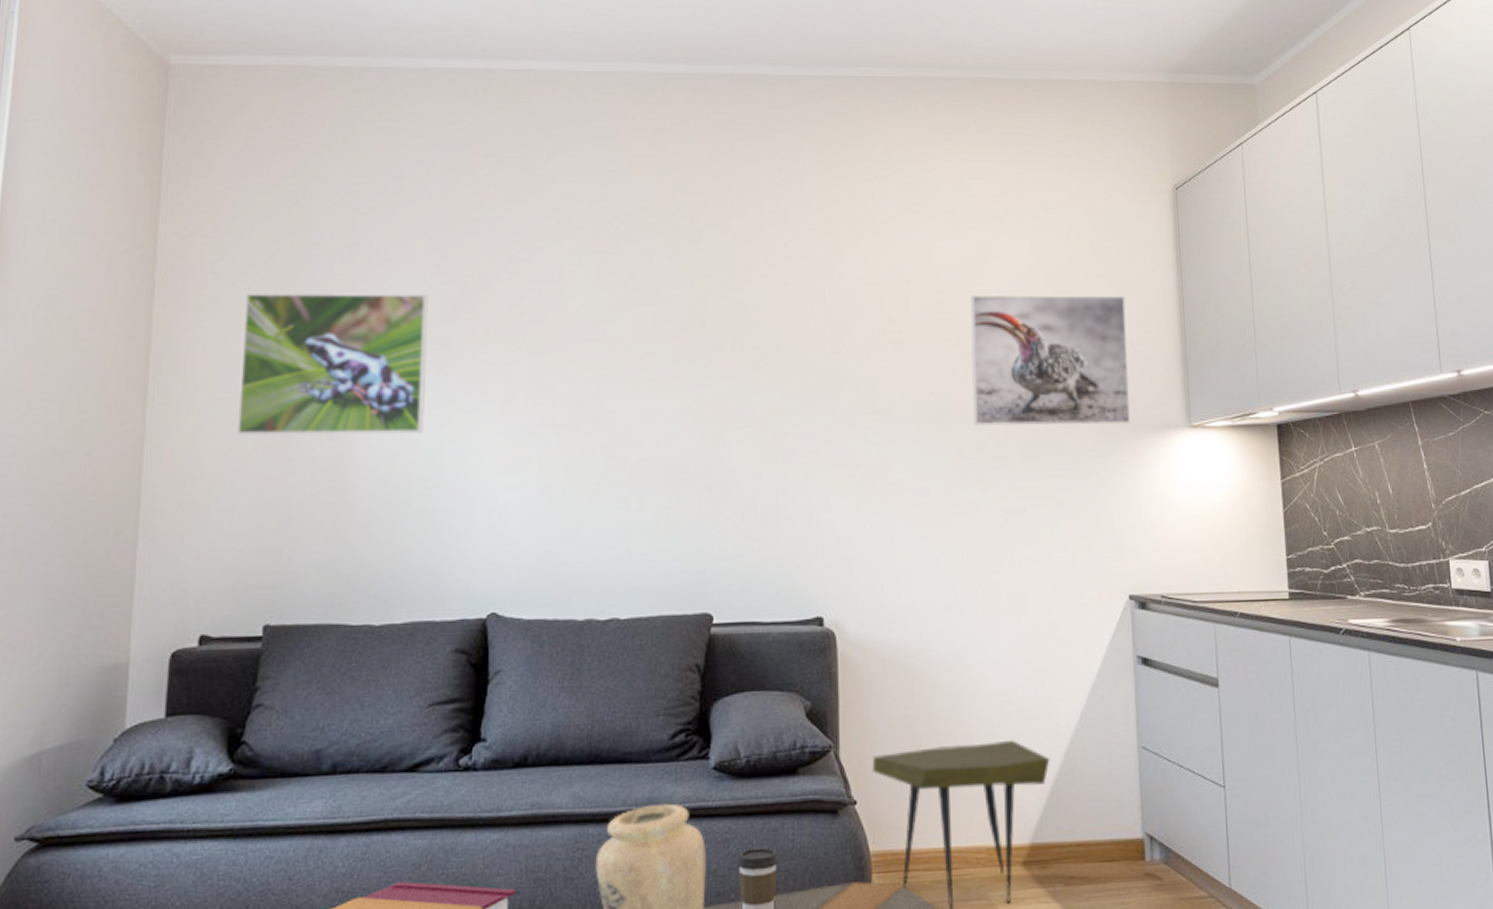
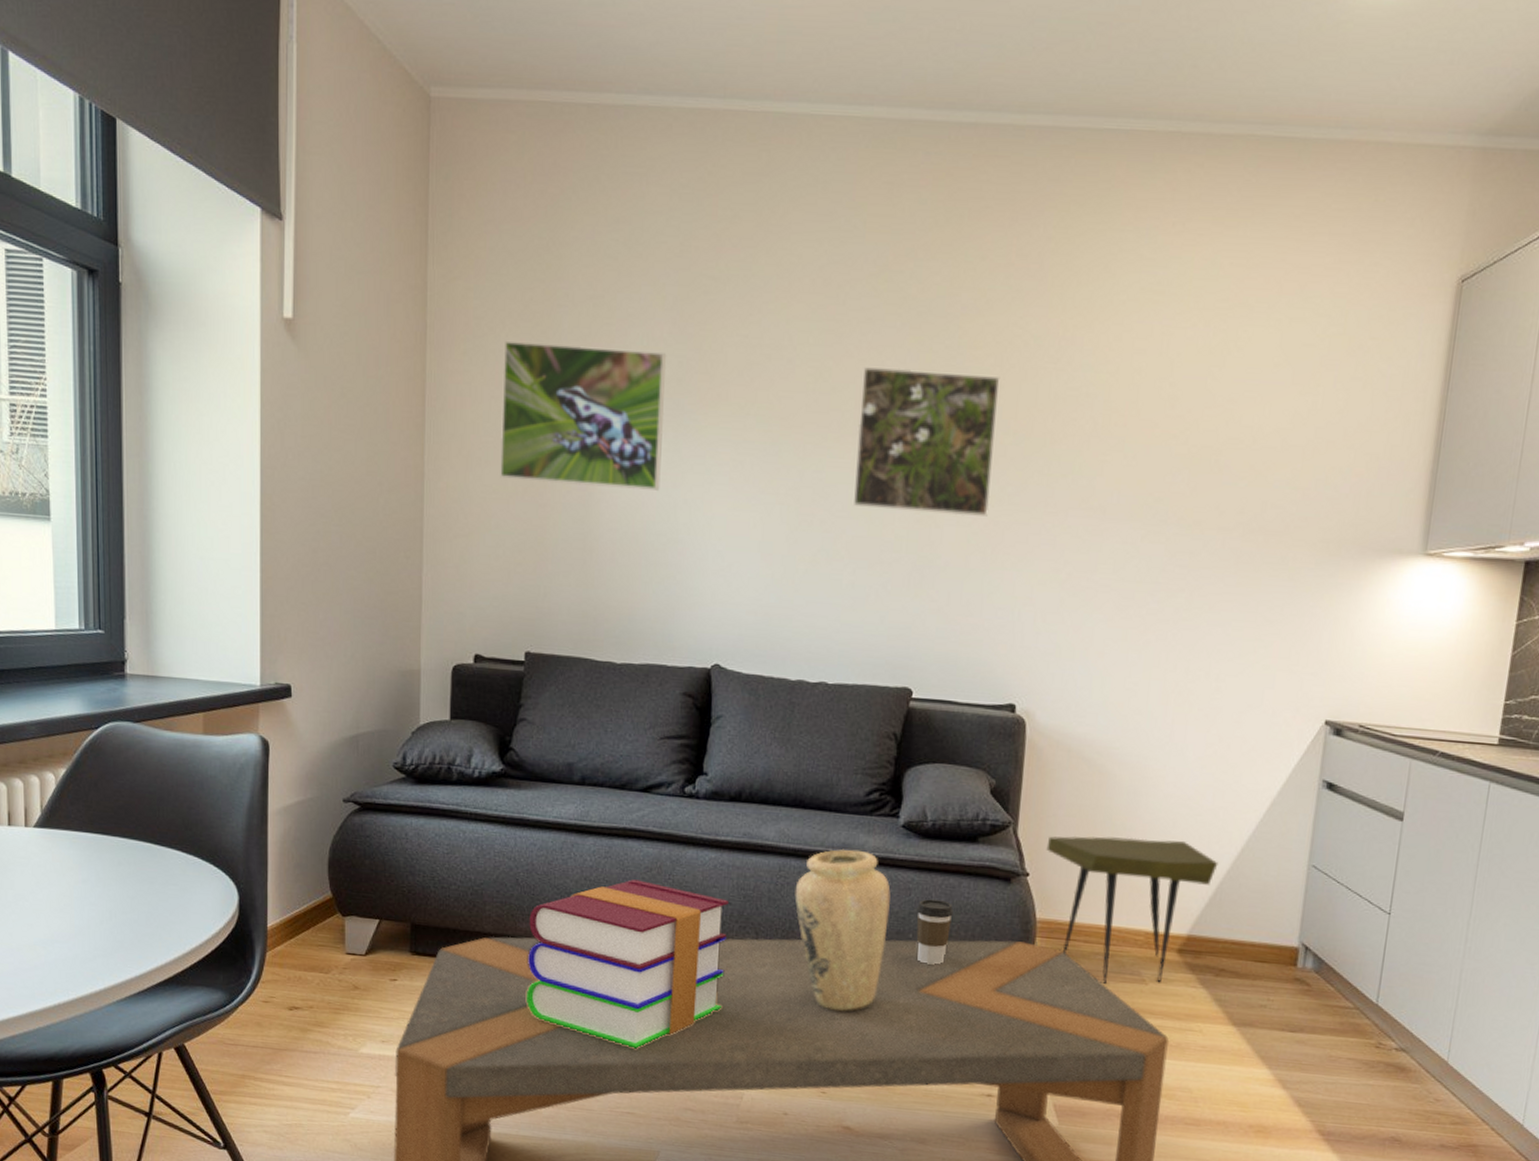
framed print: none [635,293,777,431] -> present [852,367,1000,516]
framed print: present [970,295,1130,426] -> none [1190,392,1378,545]

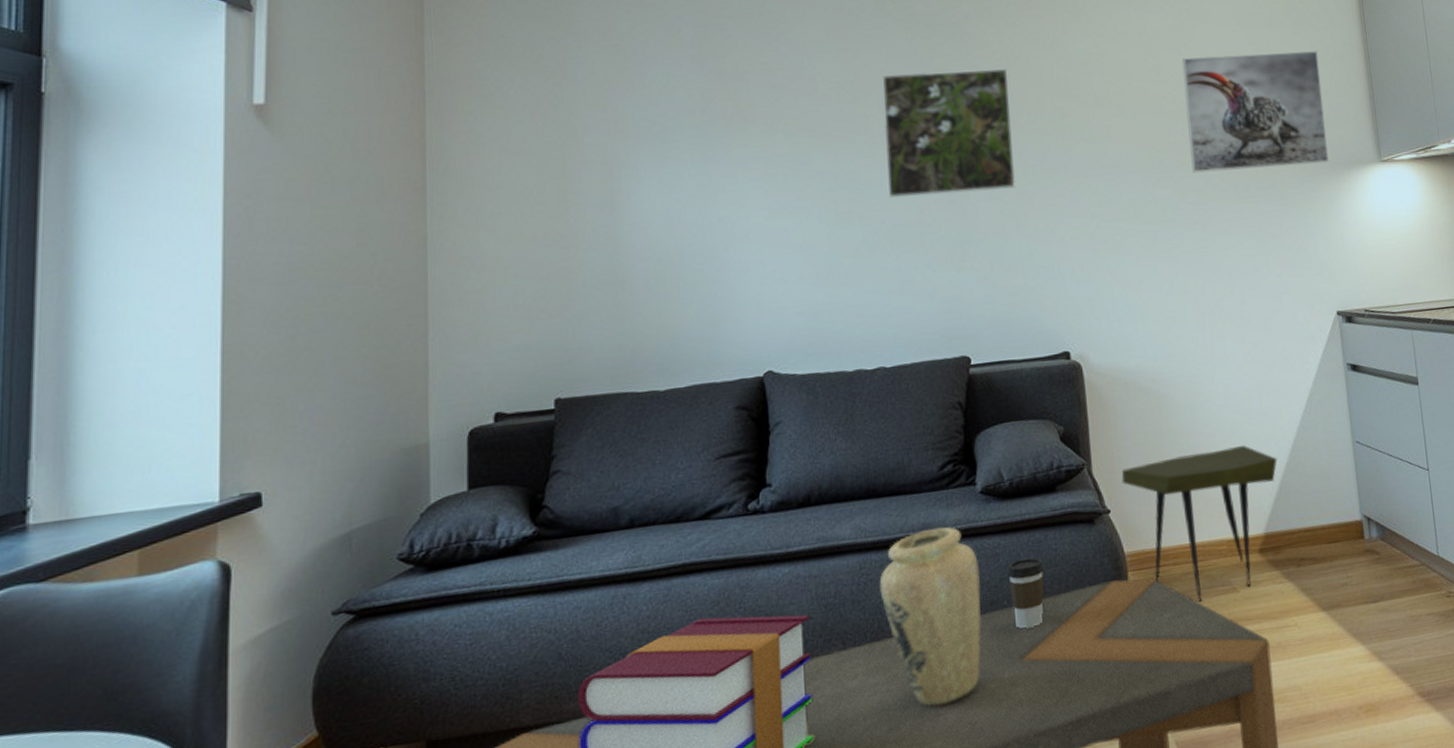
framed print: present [499,340,666,490] -> none [513,87,692,228]
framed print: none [1190,392,1378,545] -> present [1182,51,1329,173]

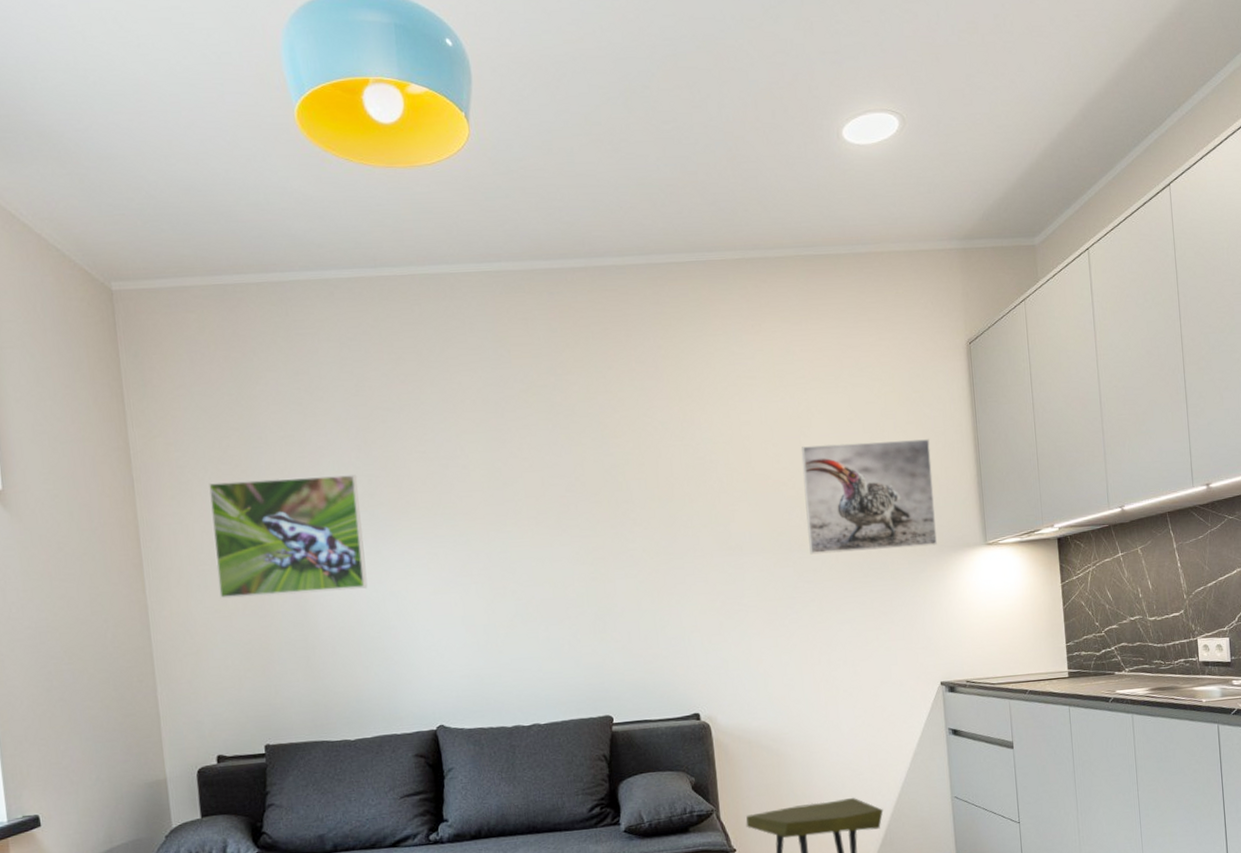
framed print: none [513,87,692,228] -> present [209,475,368,600]
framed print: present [882,69,1016,198] -> none [527,457,650,575]

